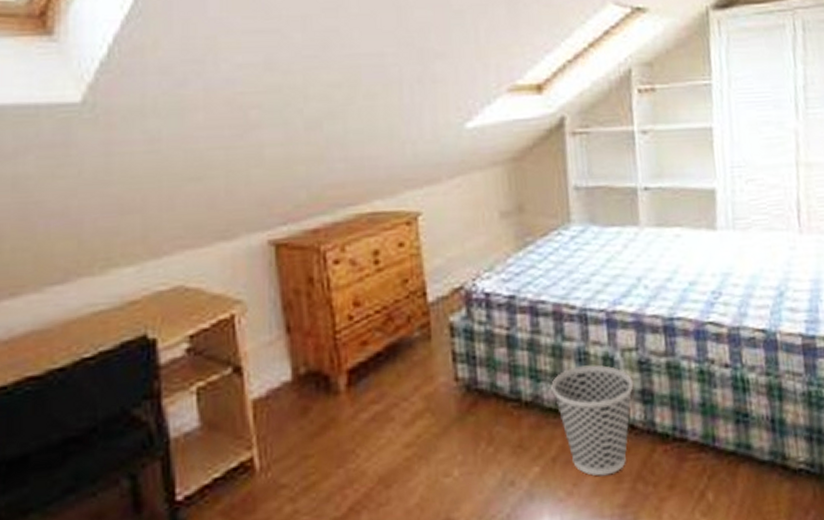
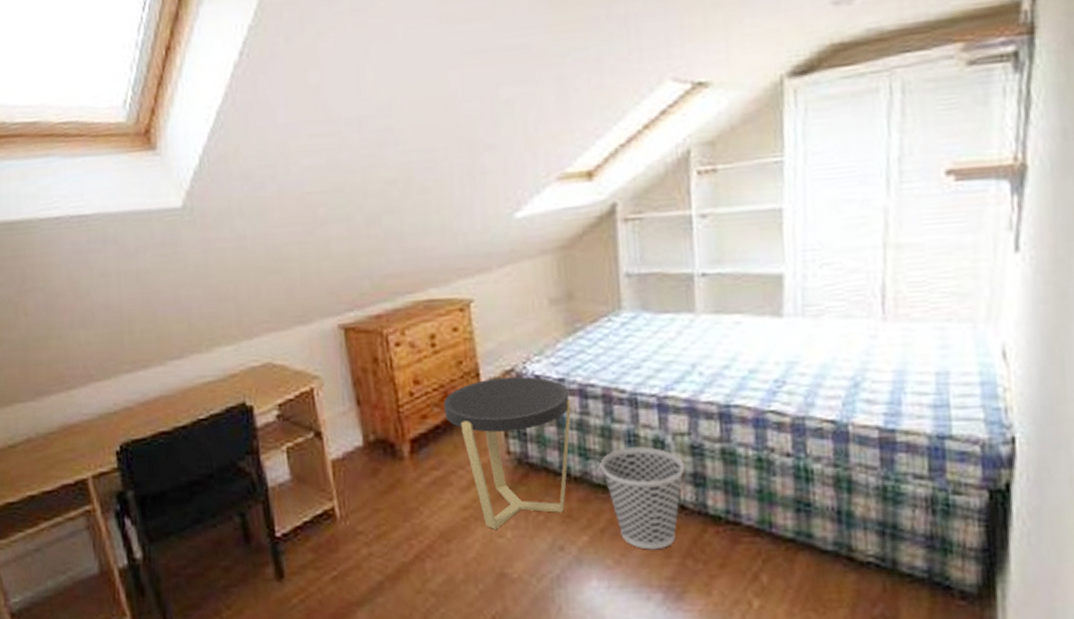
side table: none [386,294,522,468] -> present [443,376,572,530]

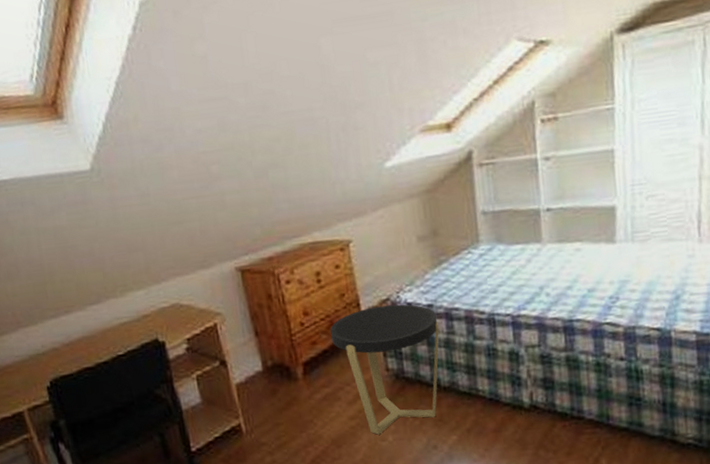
wastebasket: present [600,447,685,550] -> none [465,358,536,444]

